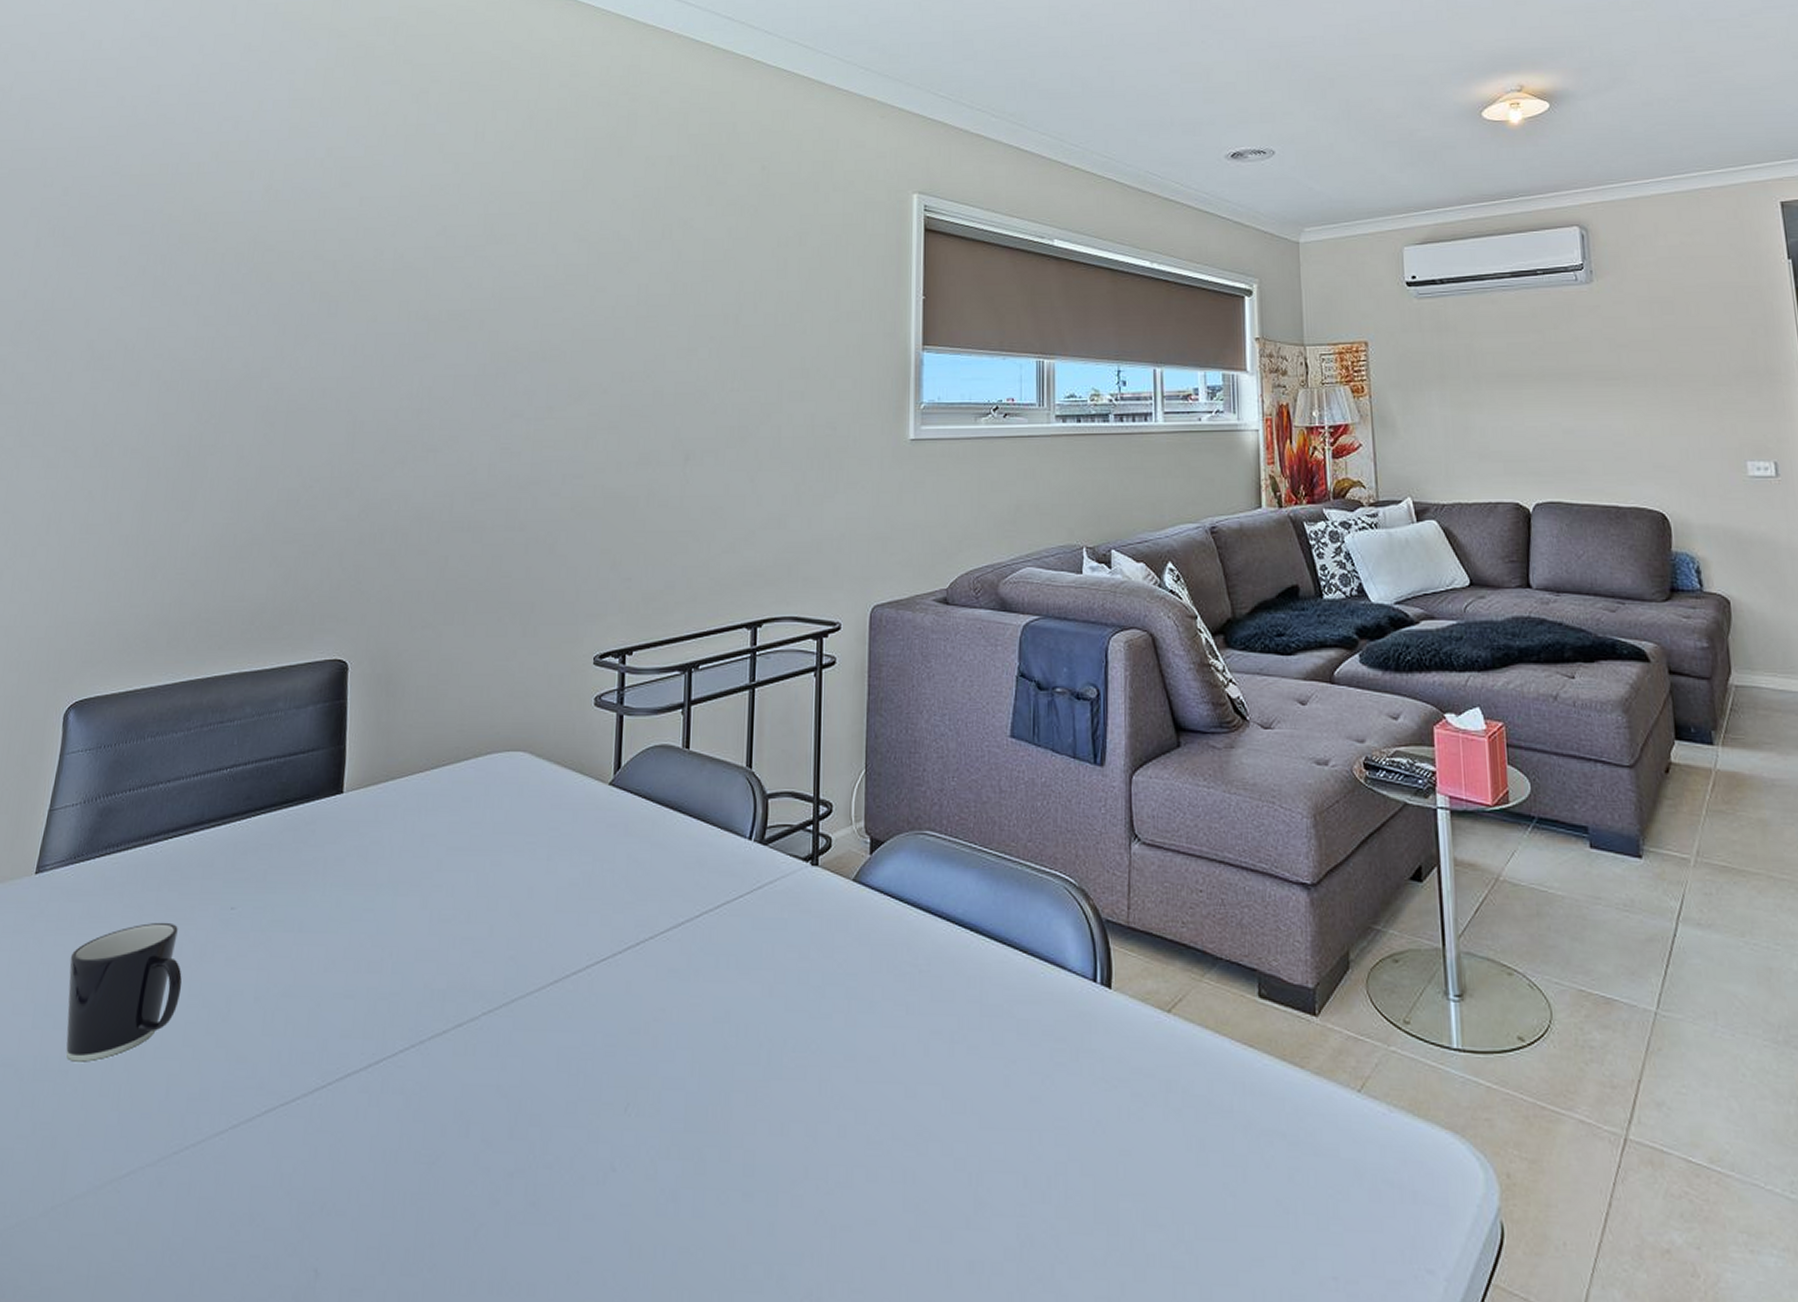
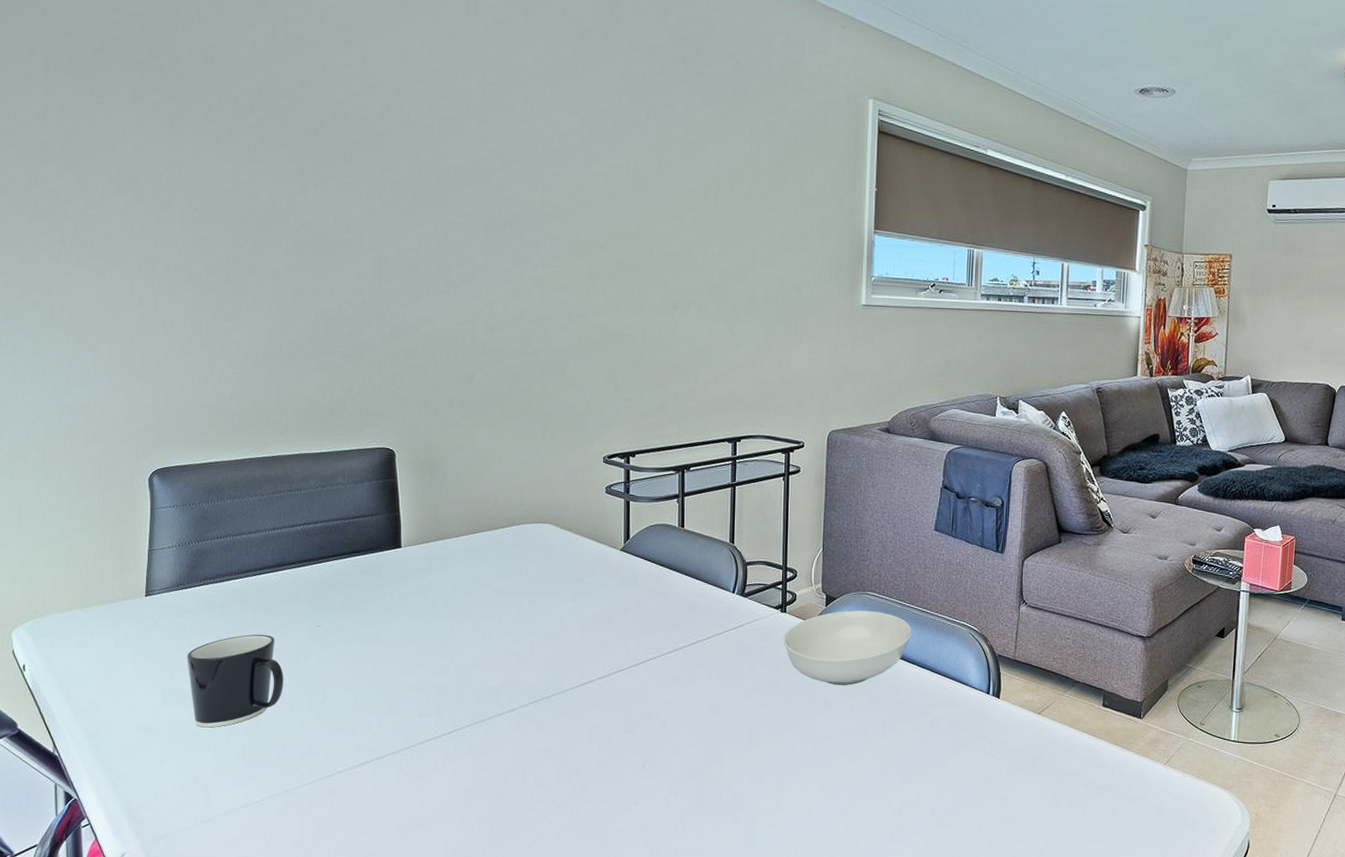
bowl: none [814,859,986,974] -> present [783,610,912,685]

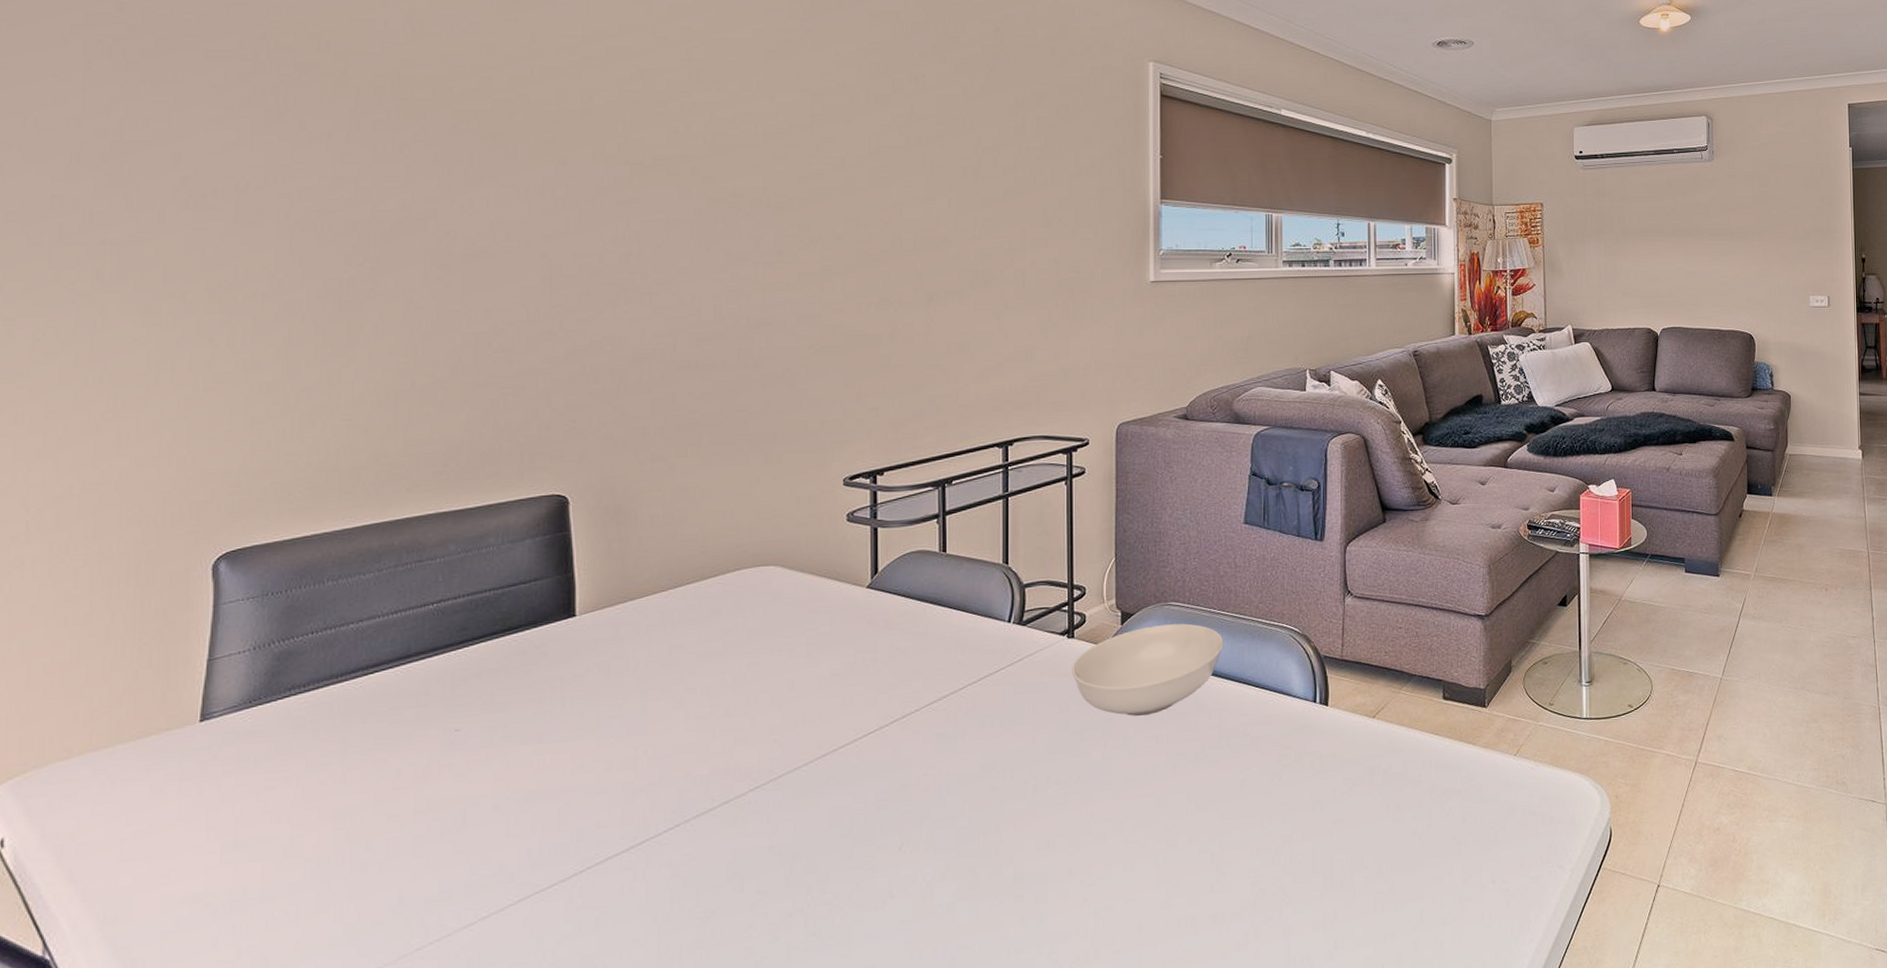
mug: present [187,634,284,728] -> none [259,750,405,888]

